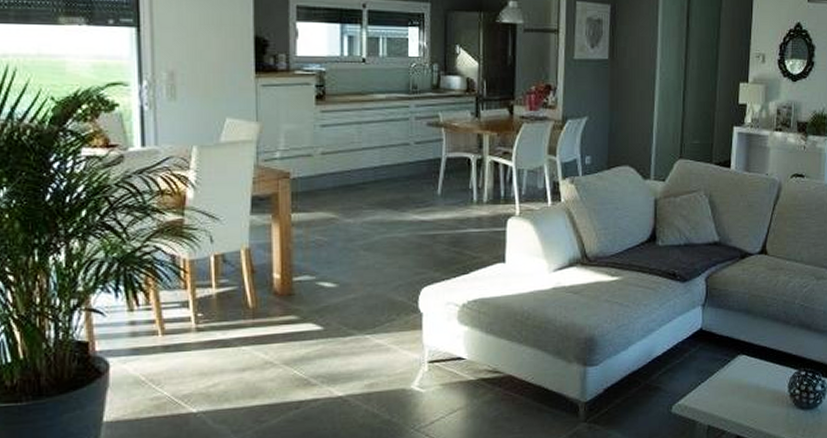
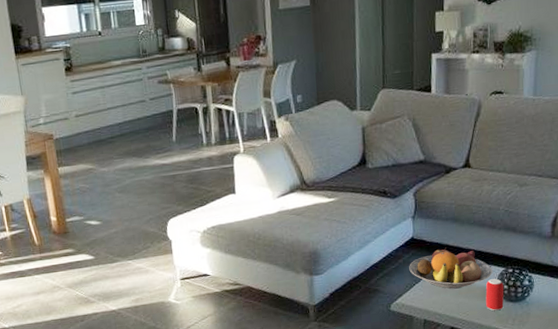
fruit bowl: none [695,342,784,391] -> present [409,247,493,289]
beverage can: none [776,381,796,419] -> present [486,278,504,311]

